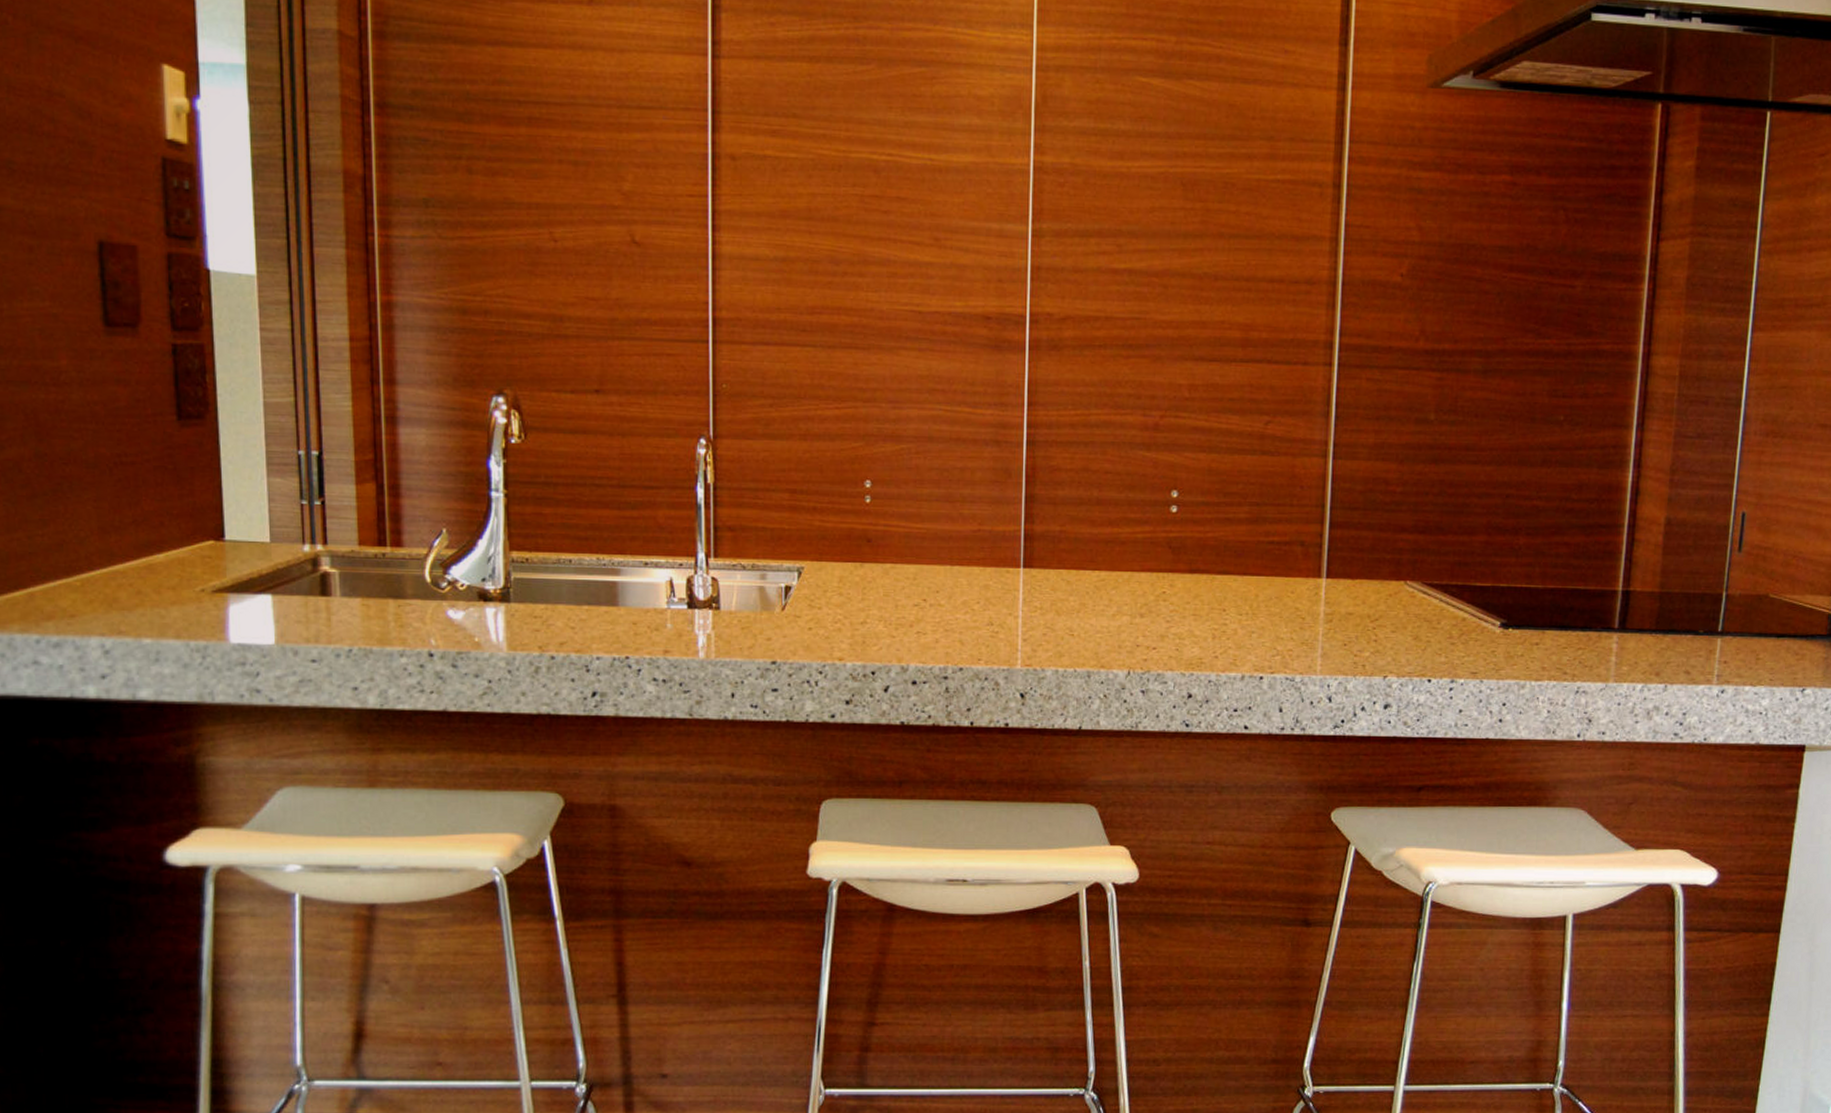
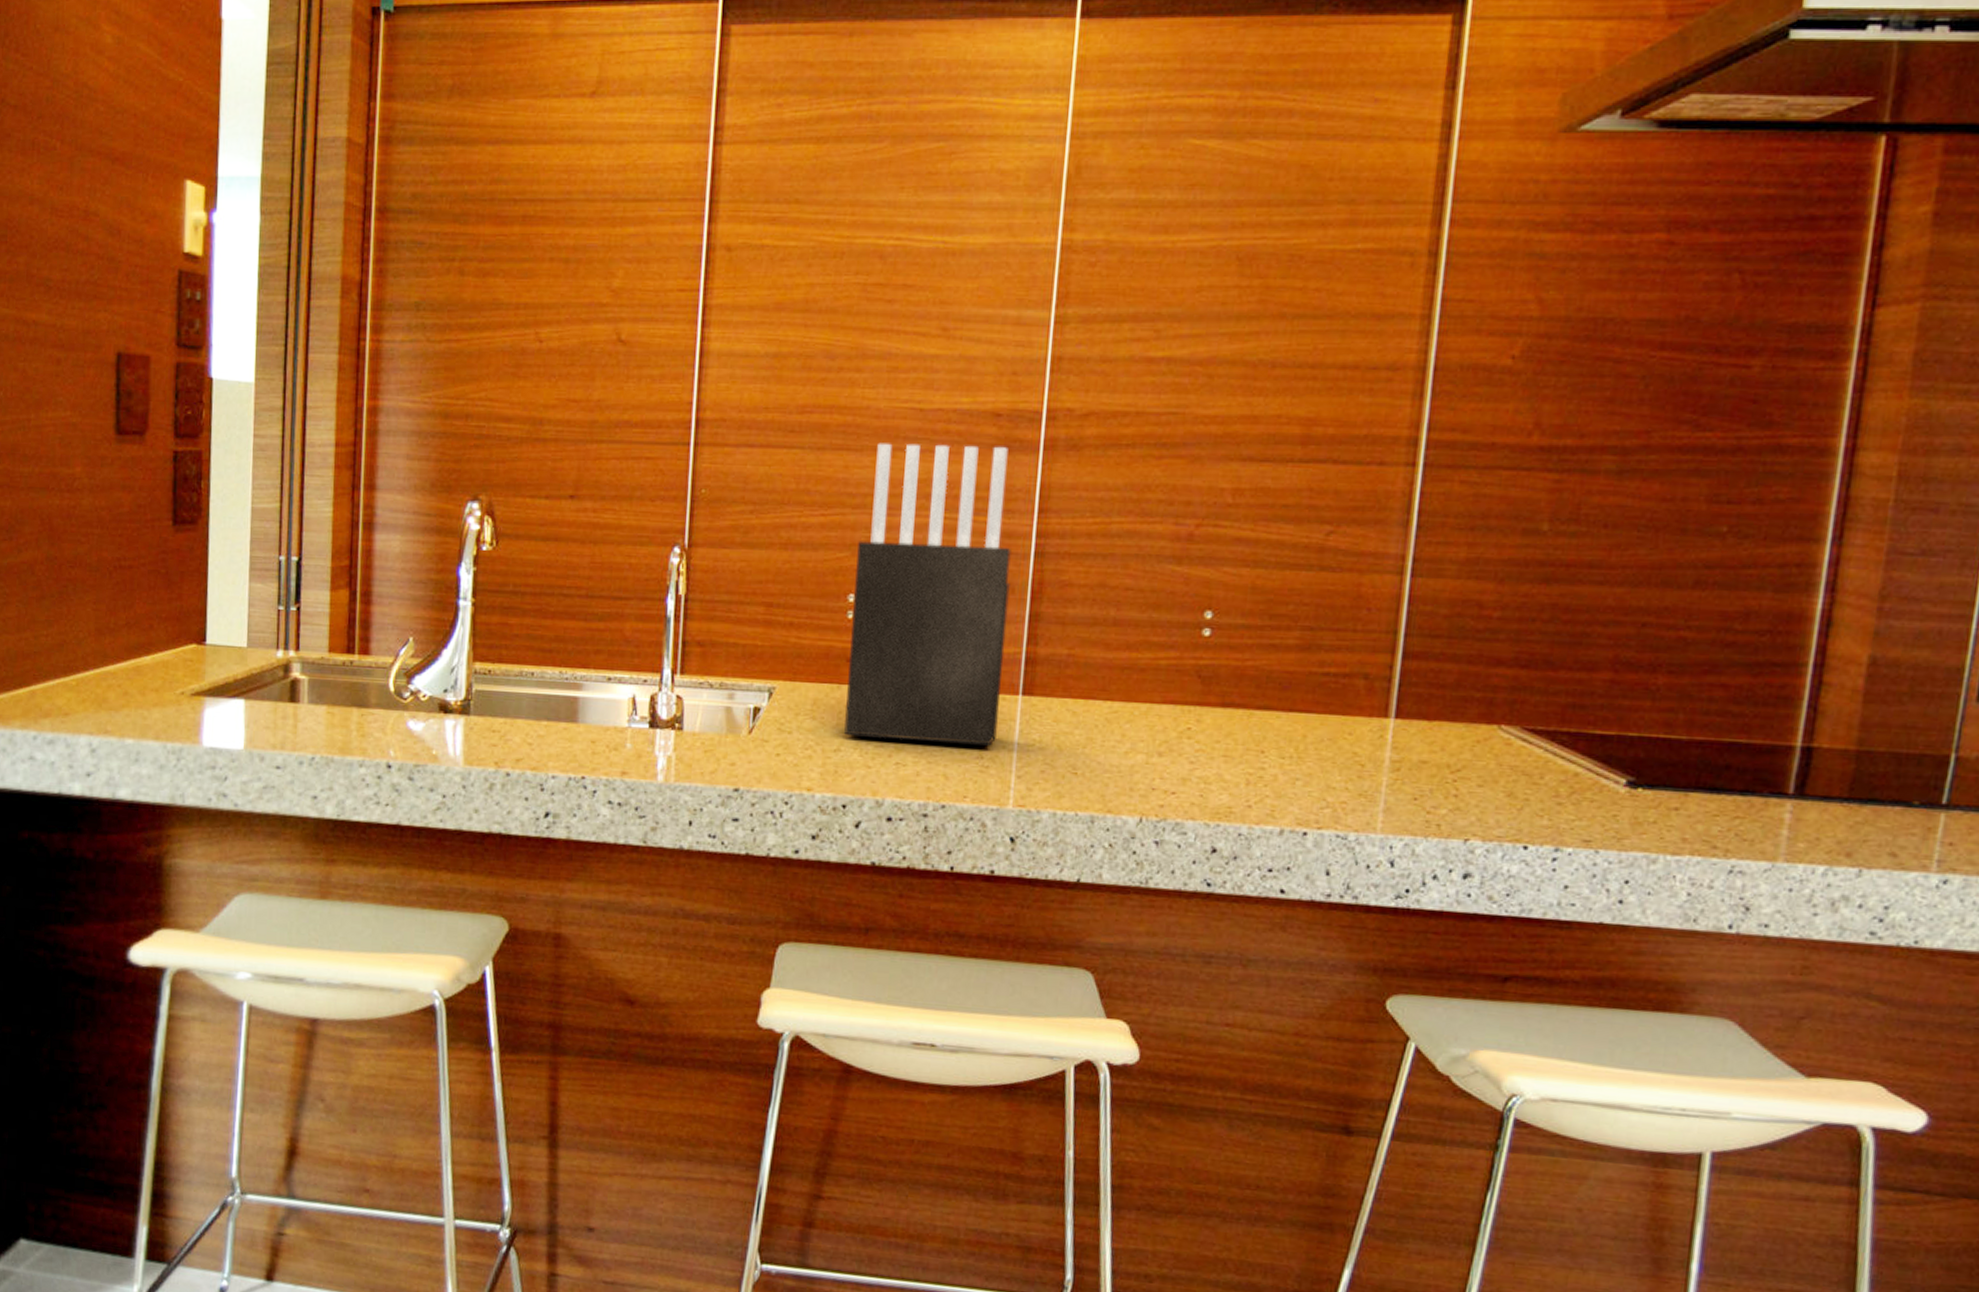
knife block: none [869,342,1007,614] -> present [844,443,1011,746]

